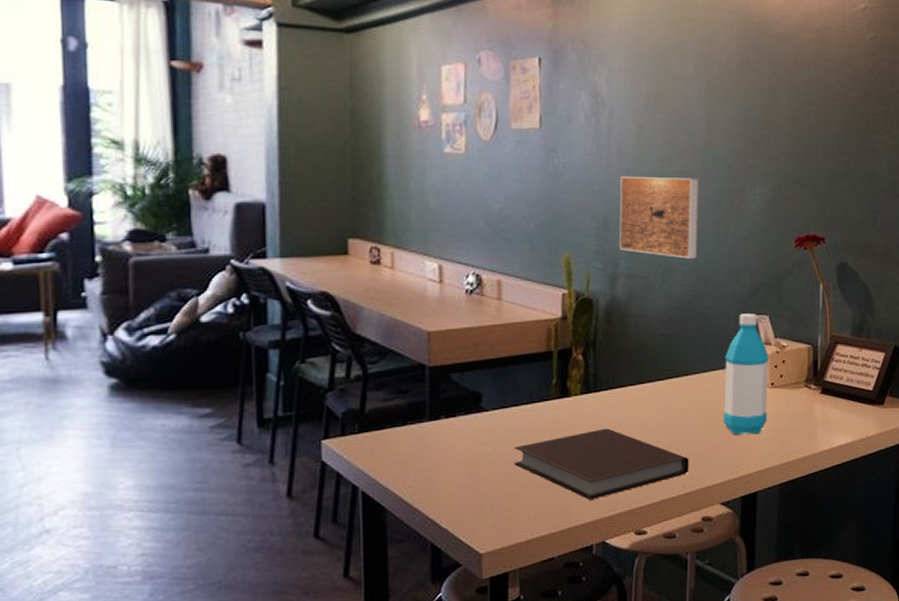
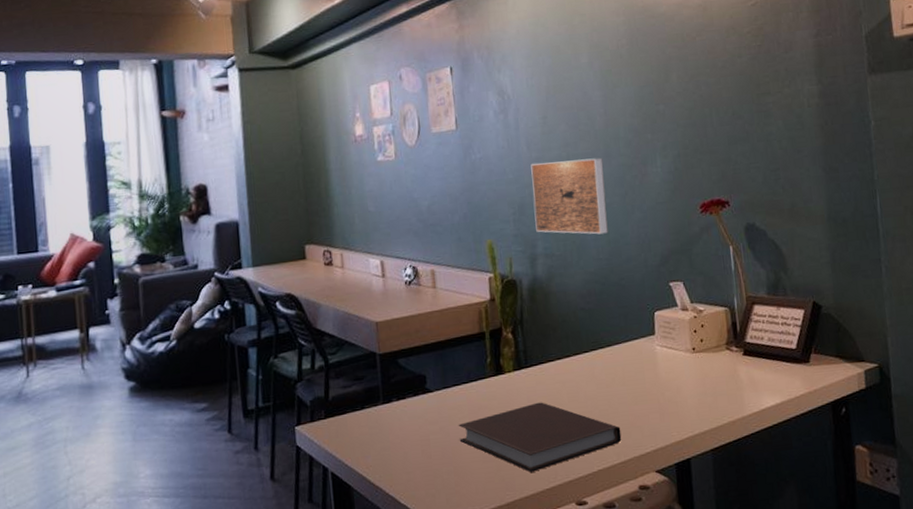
water bottle: present [723,313,769,435] -> none [644,281,693,402]

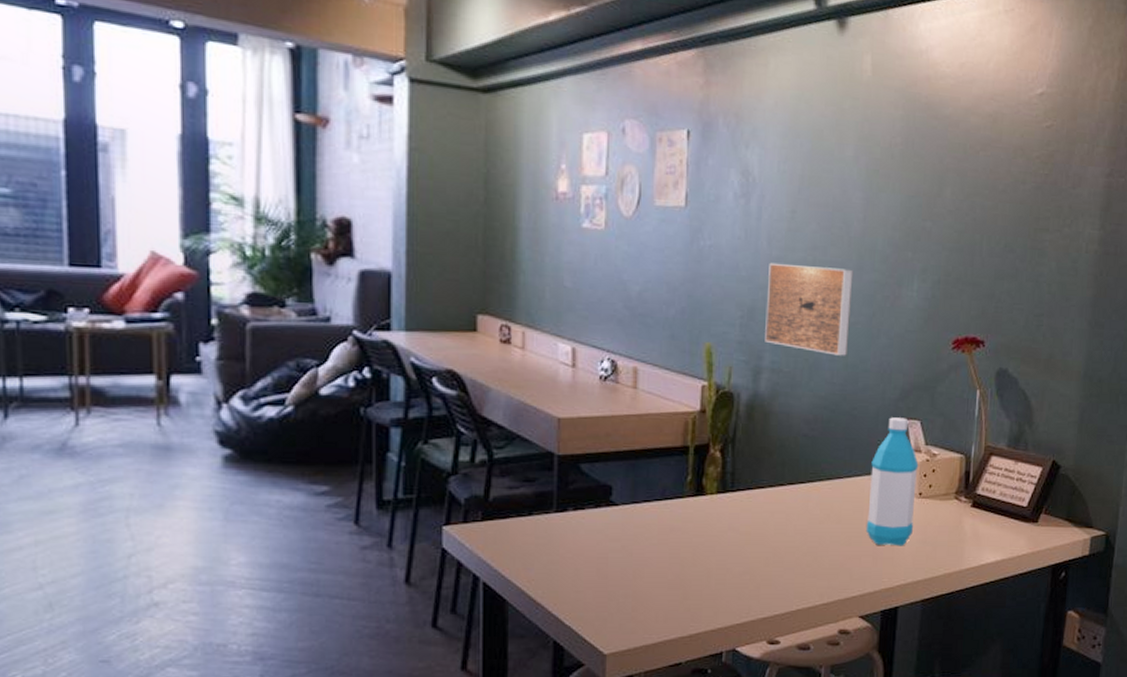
notebook: present [458,402,622,472] -> none [643,531,828,605]
water bottle: none [644,281,693,402] -> present [865,417,919,546]

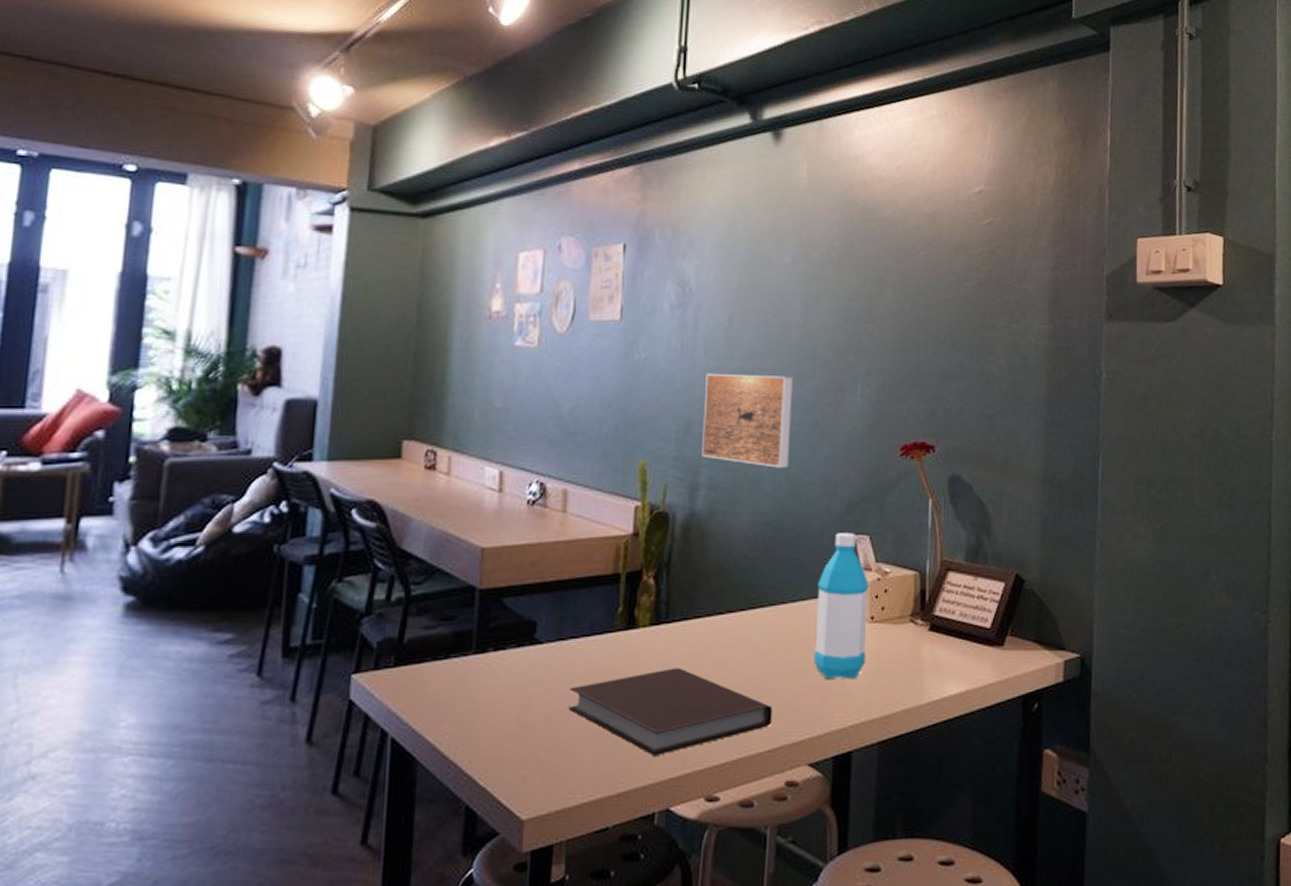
notebook: none [643,531,828,605] -> present [568,667,773,756]

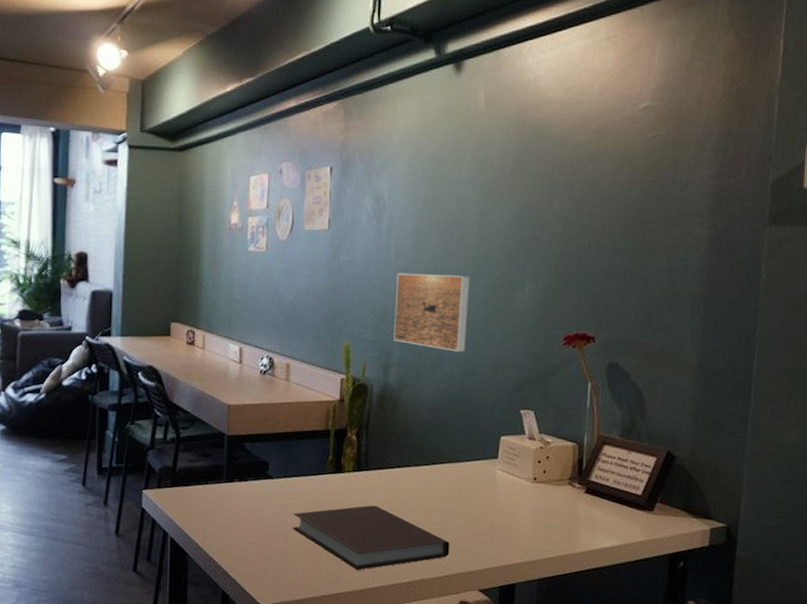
water bottle: present [813,533,869,680] -> none [484,407,533,527]

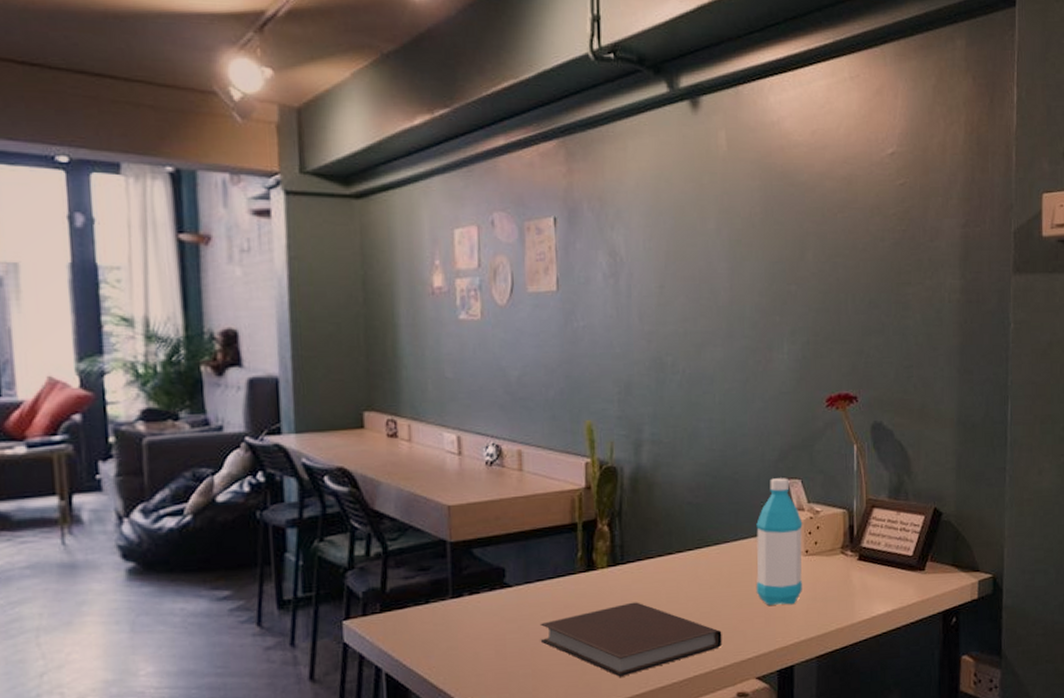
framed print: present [394,272,471,352] -> none [642,337,725,423]
water bottle: none [484,407,533,527] -> present [756,478,803,605]

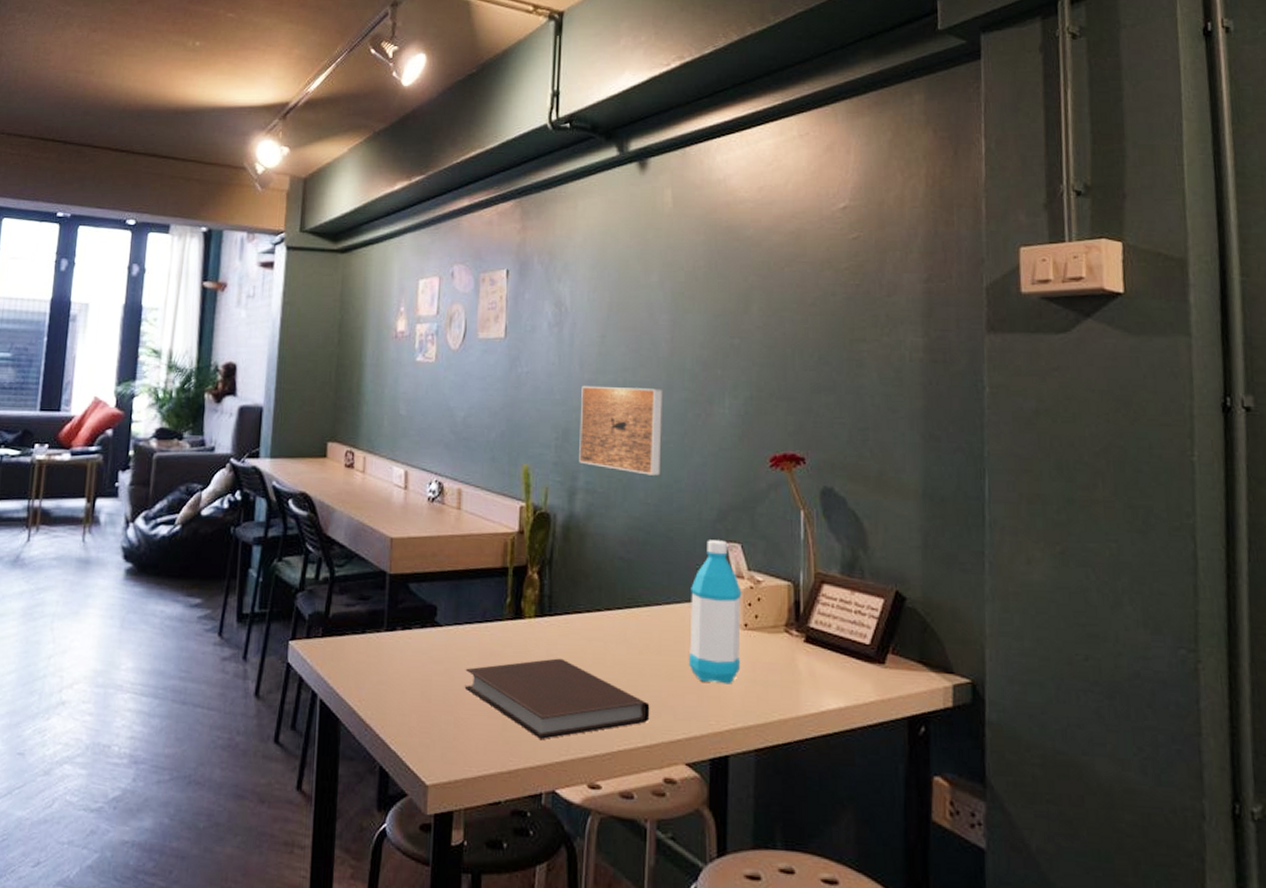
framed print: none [642,337,725,423] -> present [579,385,663,476]

